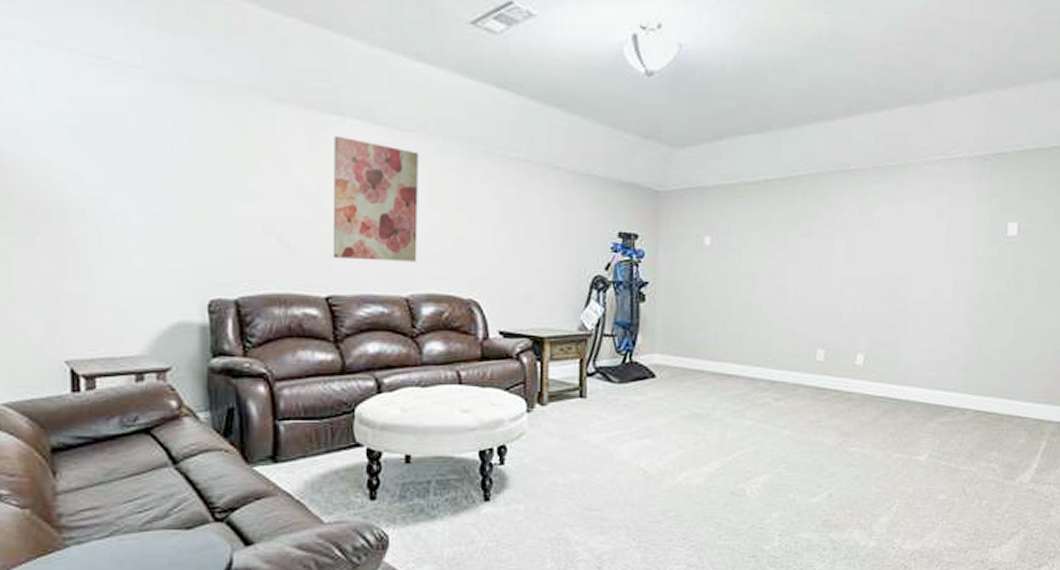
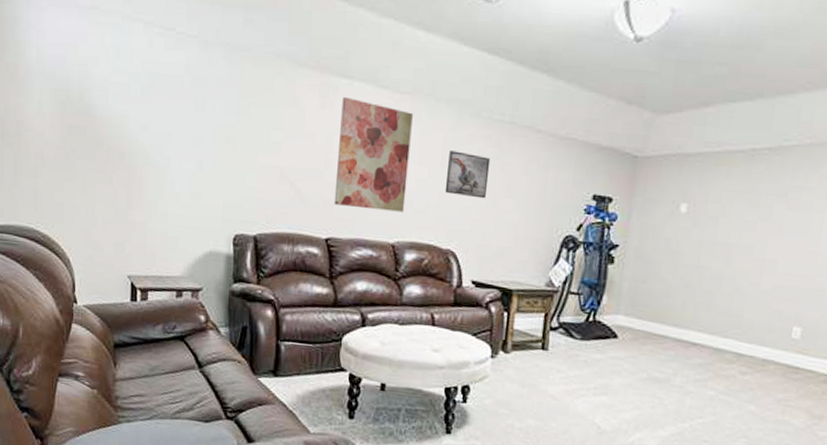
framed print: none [461,192,509,242] -> present [444,150,491,199]

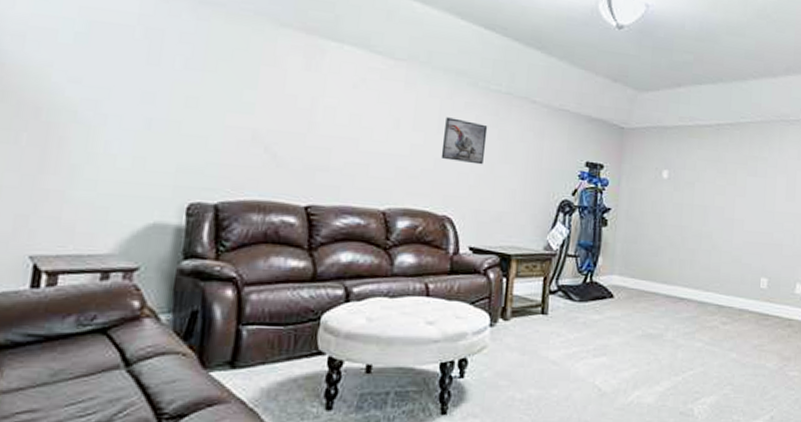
wall art: present [334,96,413,212] -> none [316,59,408,178]

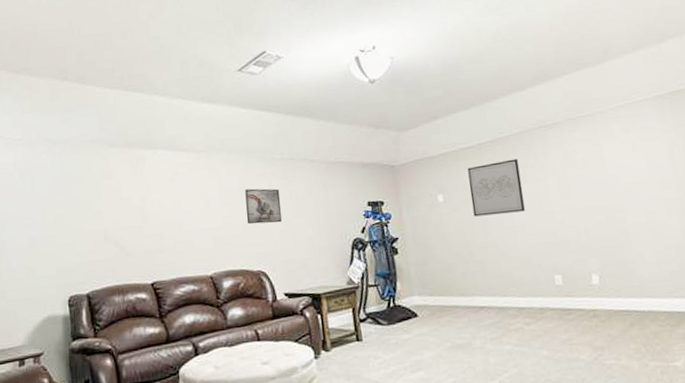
wall art: none [695,147,752,206] -> present [467,159,525,217]

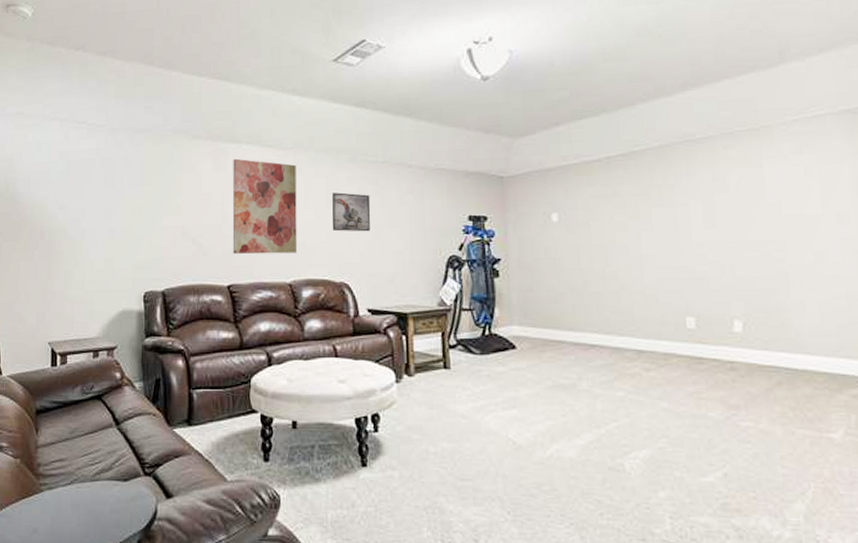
wall art: none [150,163,216,253] -> present [232,158,298,254]
wall art: present [467,159,525,217] -> none [590,177,658,242]

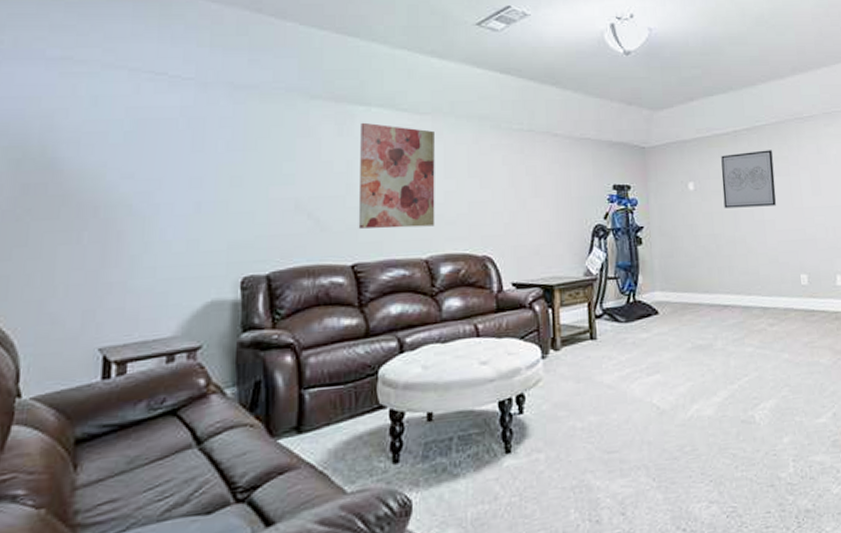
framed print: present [332,192,371,232] -> none [474,161,516,202]
wall art: none [590,177,658,242] -> present [721,150,776,208]

